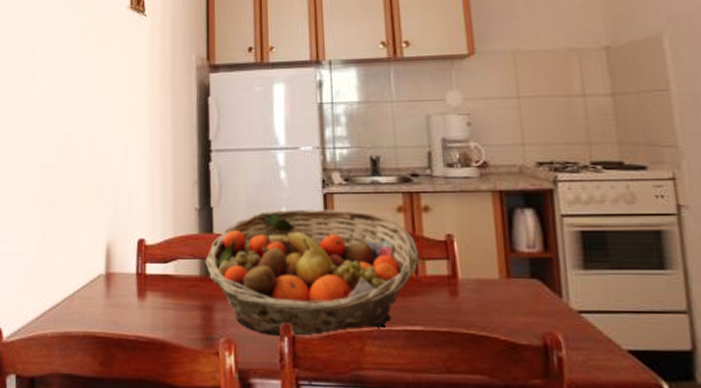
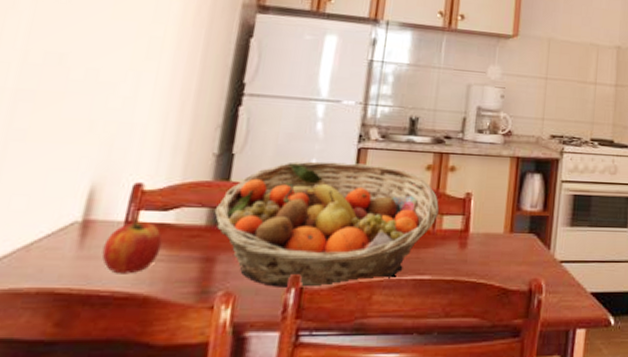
apple: none [124,271,168,321] -> present [101,219,162,274]

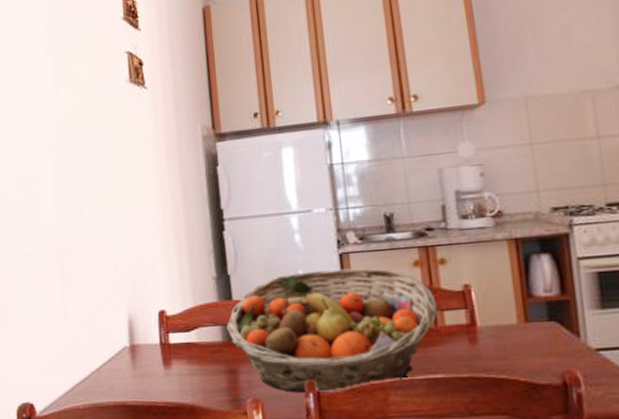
apple: present [101,219,162,274] -> none [150,341,193,388]

